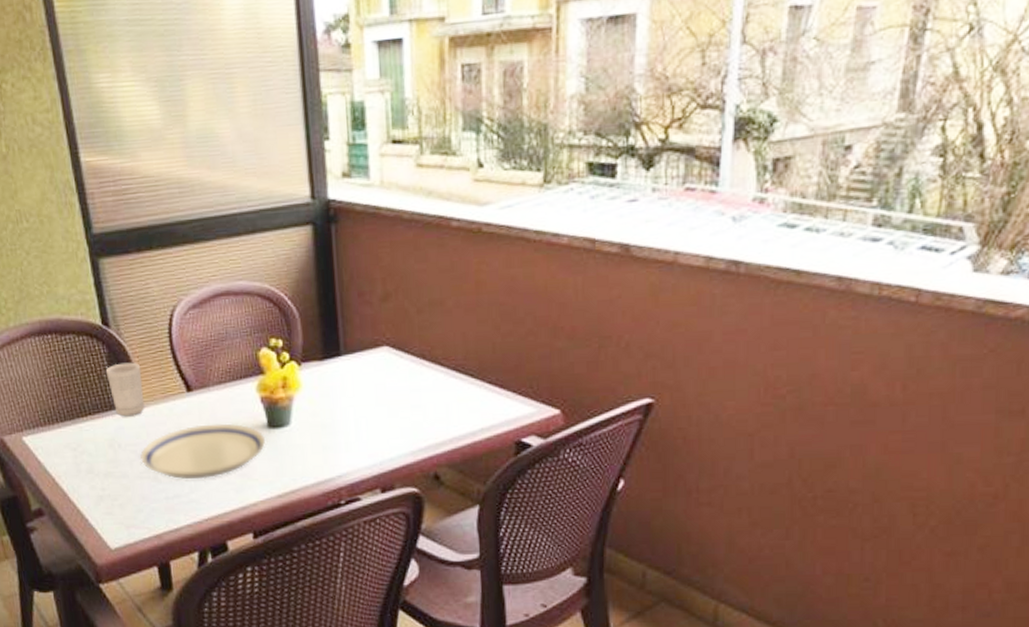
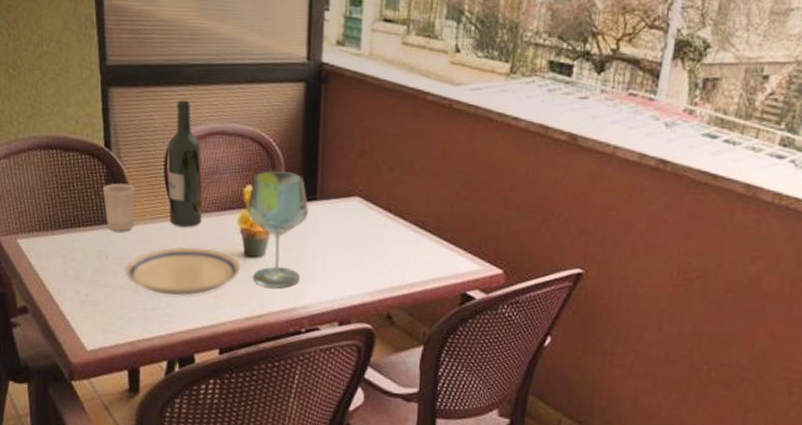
wine bottle: none [170,261,217,404] -> present [167,99,203,228]
wine glass: none [264,327,334,459] -> present [247,171,309,288]

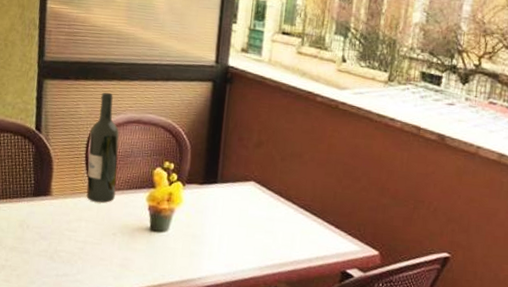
cup: present [102,183,136,232] -> none [30,161,59,205]
plate: present [125,247,240,296] -> none [43,220,146,264]
wine glass: present [247,171,309,288] -> none [155,156,210,261]

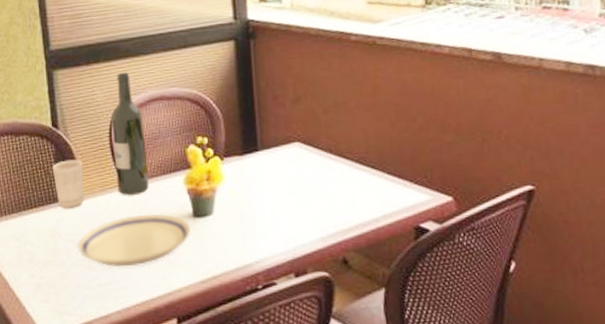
cup: none [30,161,59,205] -> present [52,159,85,209]
plate: none [43,220,146,264] -> present [78,214,190,267]

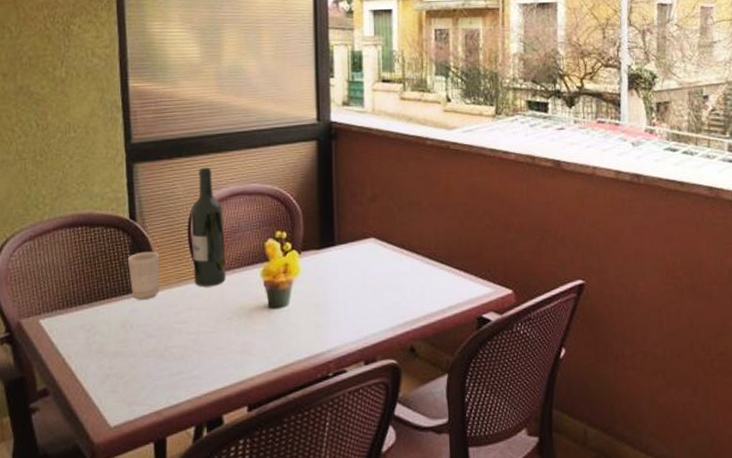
plate: present [78,214,190,267] -> none [150,305,265,356]

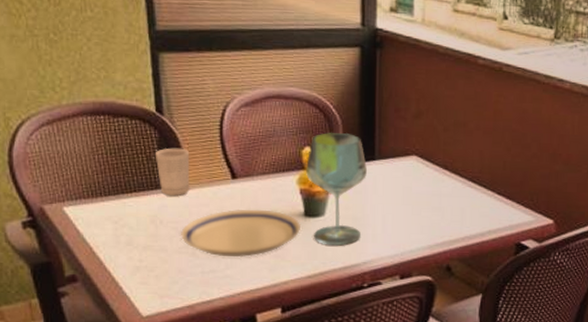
plate: none [150,305,265,356] -> present [181,209,300,258]
wine bottle: present [191,167,226,287] -> none [223,64,260,190]
wine glass: none [269,222,328,336] -> present [306,133,368,246]

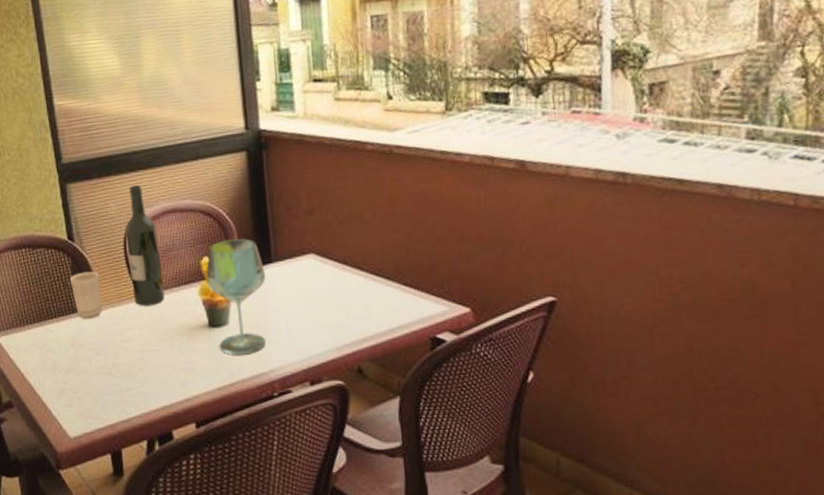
plate: present [181,209,300,258] -> none [98,324,206,374]
wine bottle: none [223,64,260,190] -> present [125,184,165,307]

